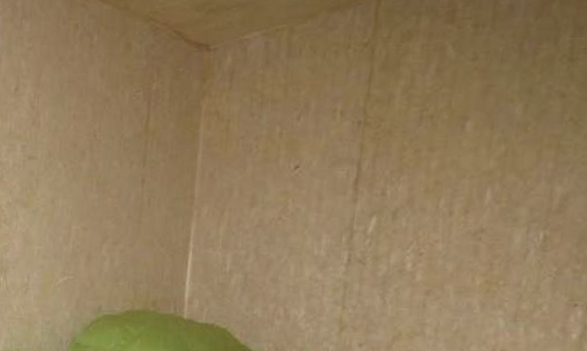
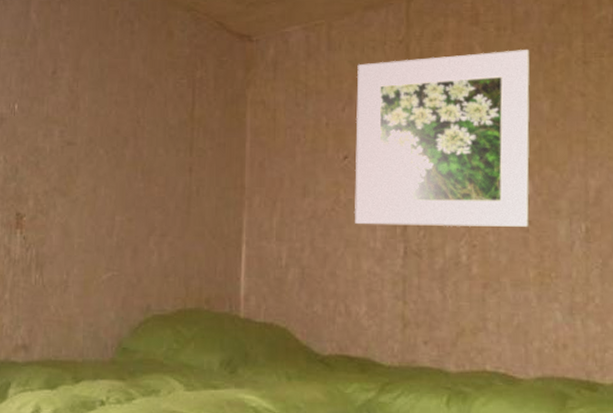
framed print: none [301,48,510,236] -> present [354,50,531,227]

